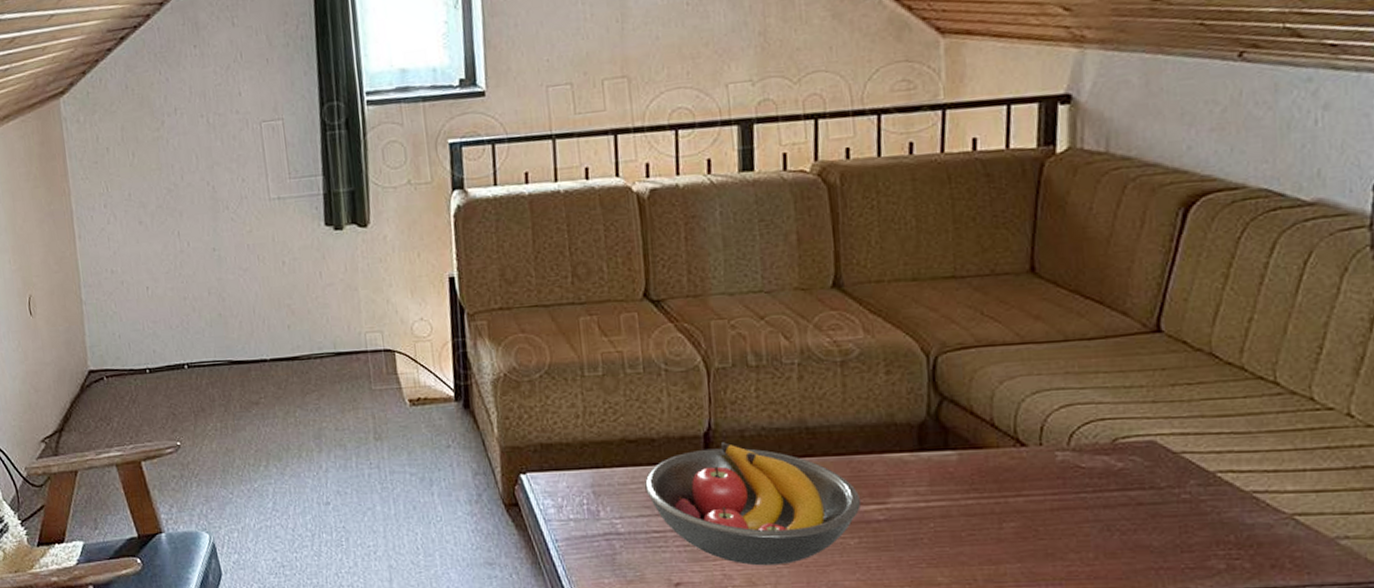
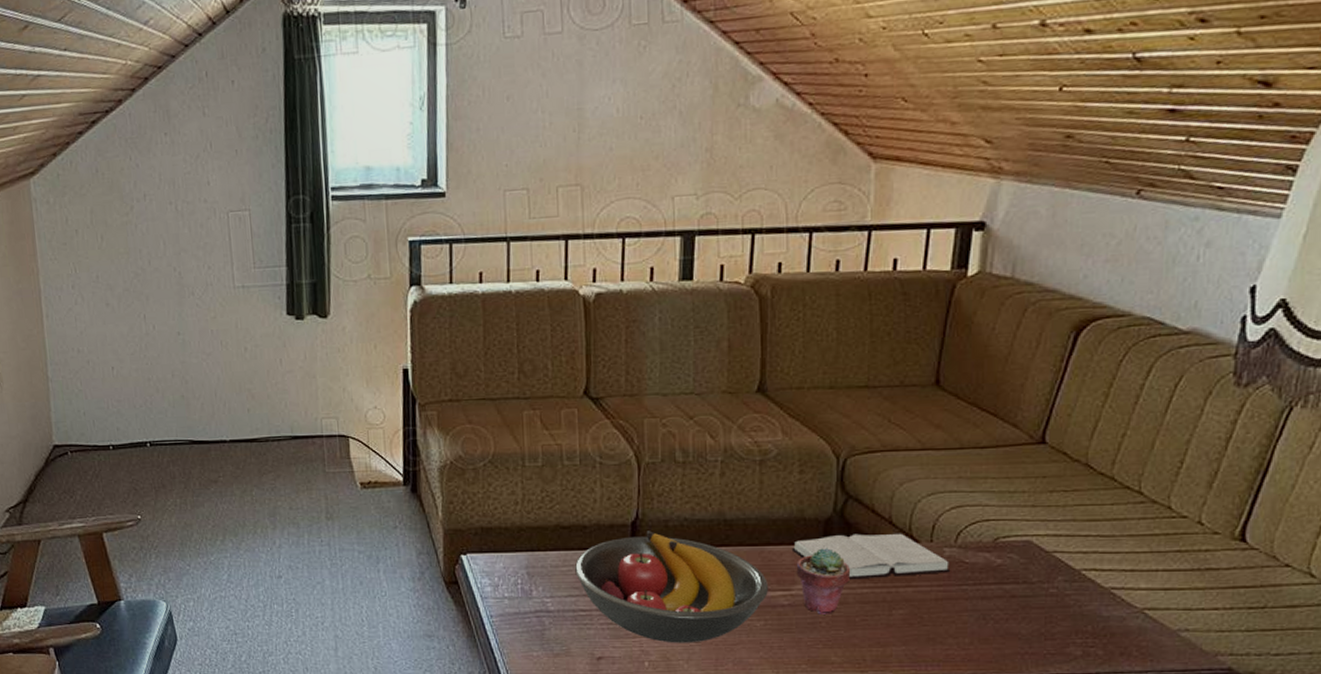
hardback book: none [883,436,1066,490] -> present [791,533,951,580]
potted succulent: none [890,455,952,530] -> present [796,548,851,614]

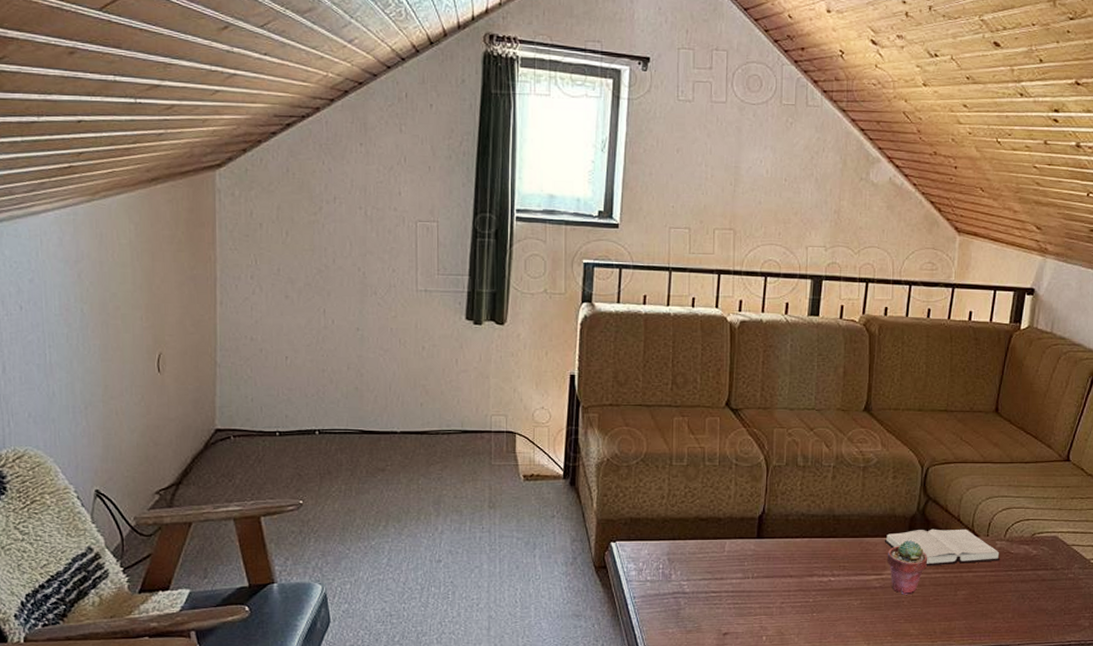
fruit bowl: present [575,531,769,643] -> none [710,523,866,620]

